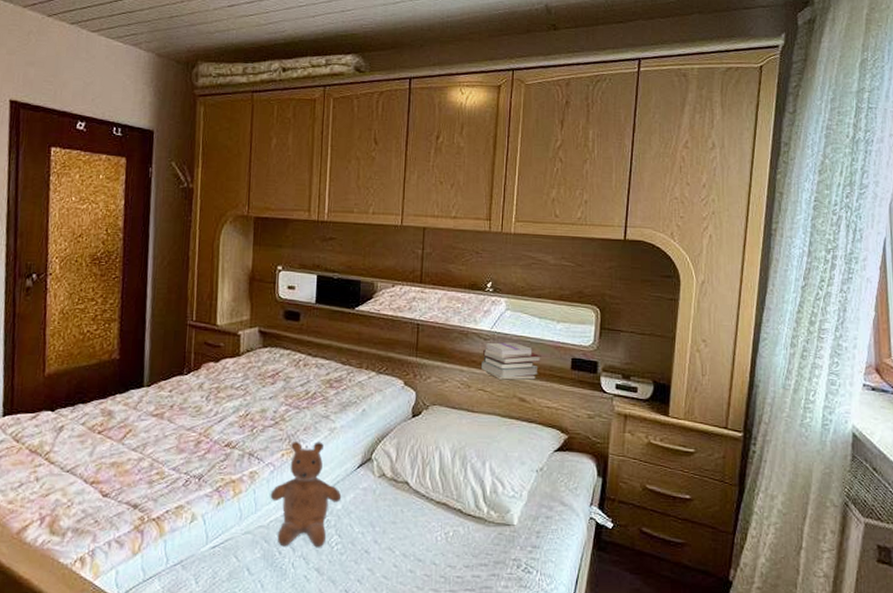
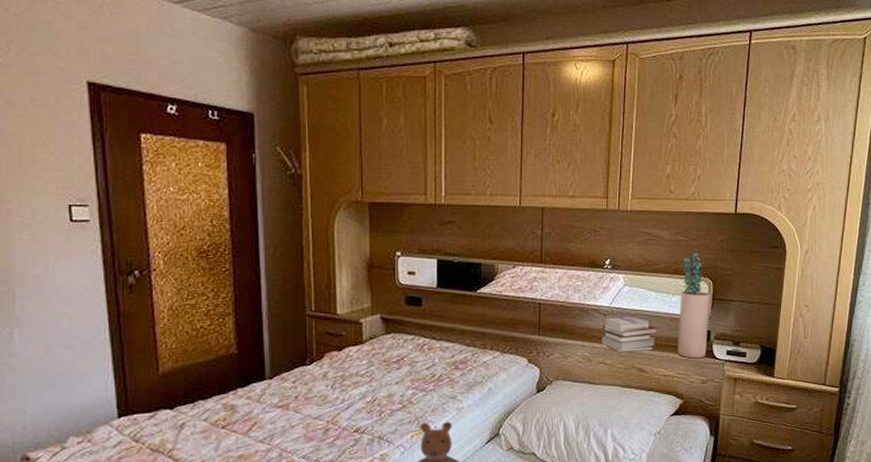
vase: none [562,274,598,391] -> present [678,248,711,359]

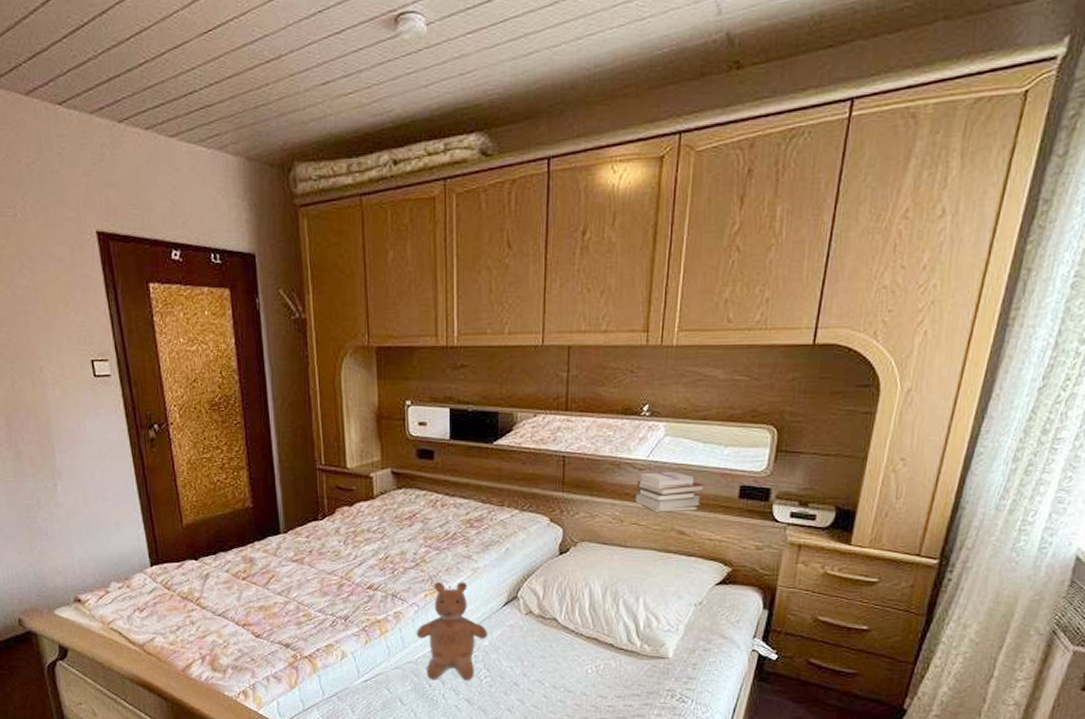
vase: present [678,248,711,359] -> none [728,389,774,521]

